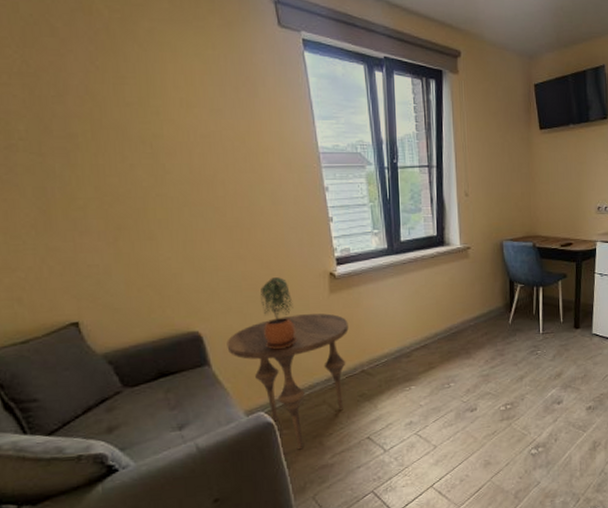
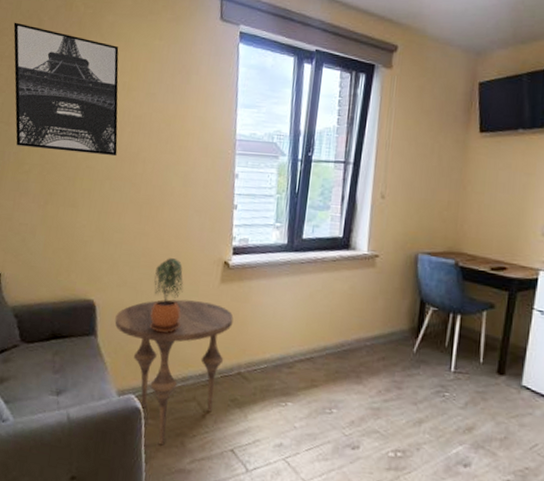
wall art: none [14,29,190,181] -> present [13,22,119,157]

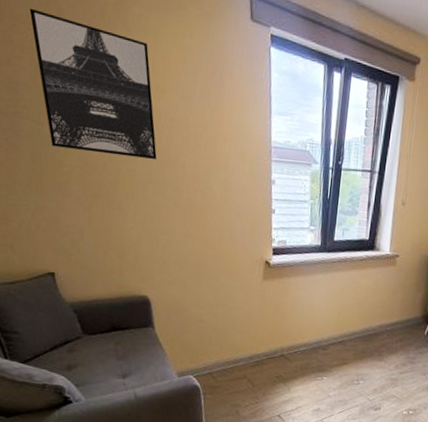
side table: present [114,299,234,446] -> none [169,294,276,415]
potted plant: present [150,258,184,333] -> none [202,258,230,324]

